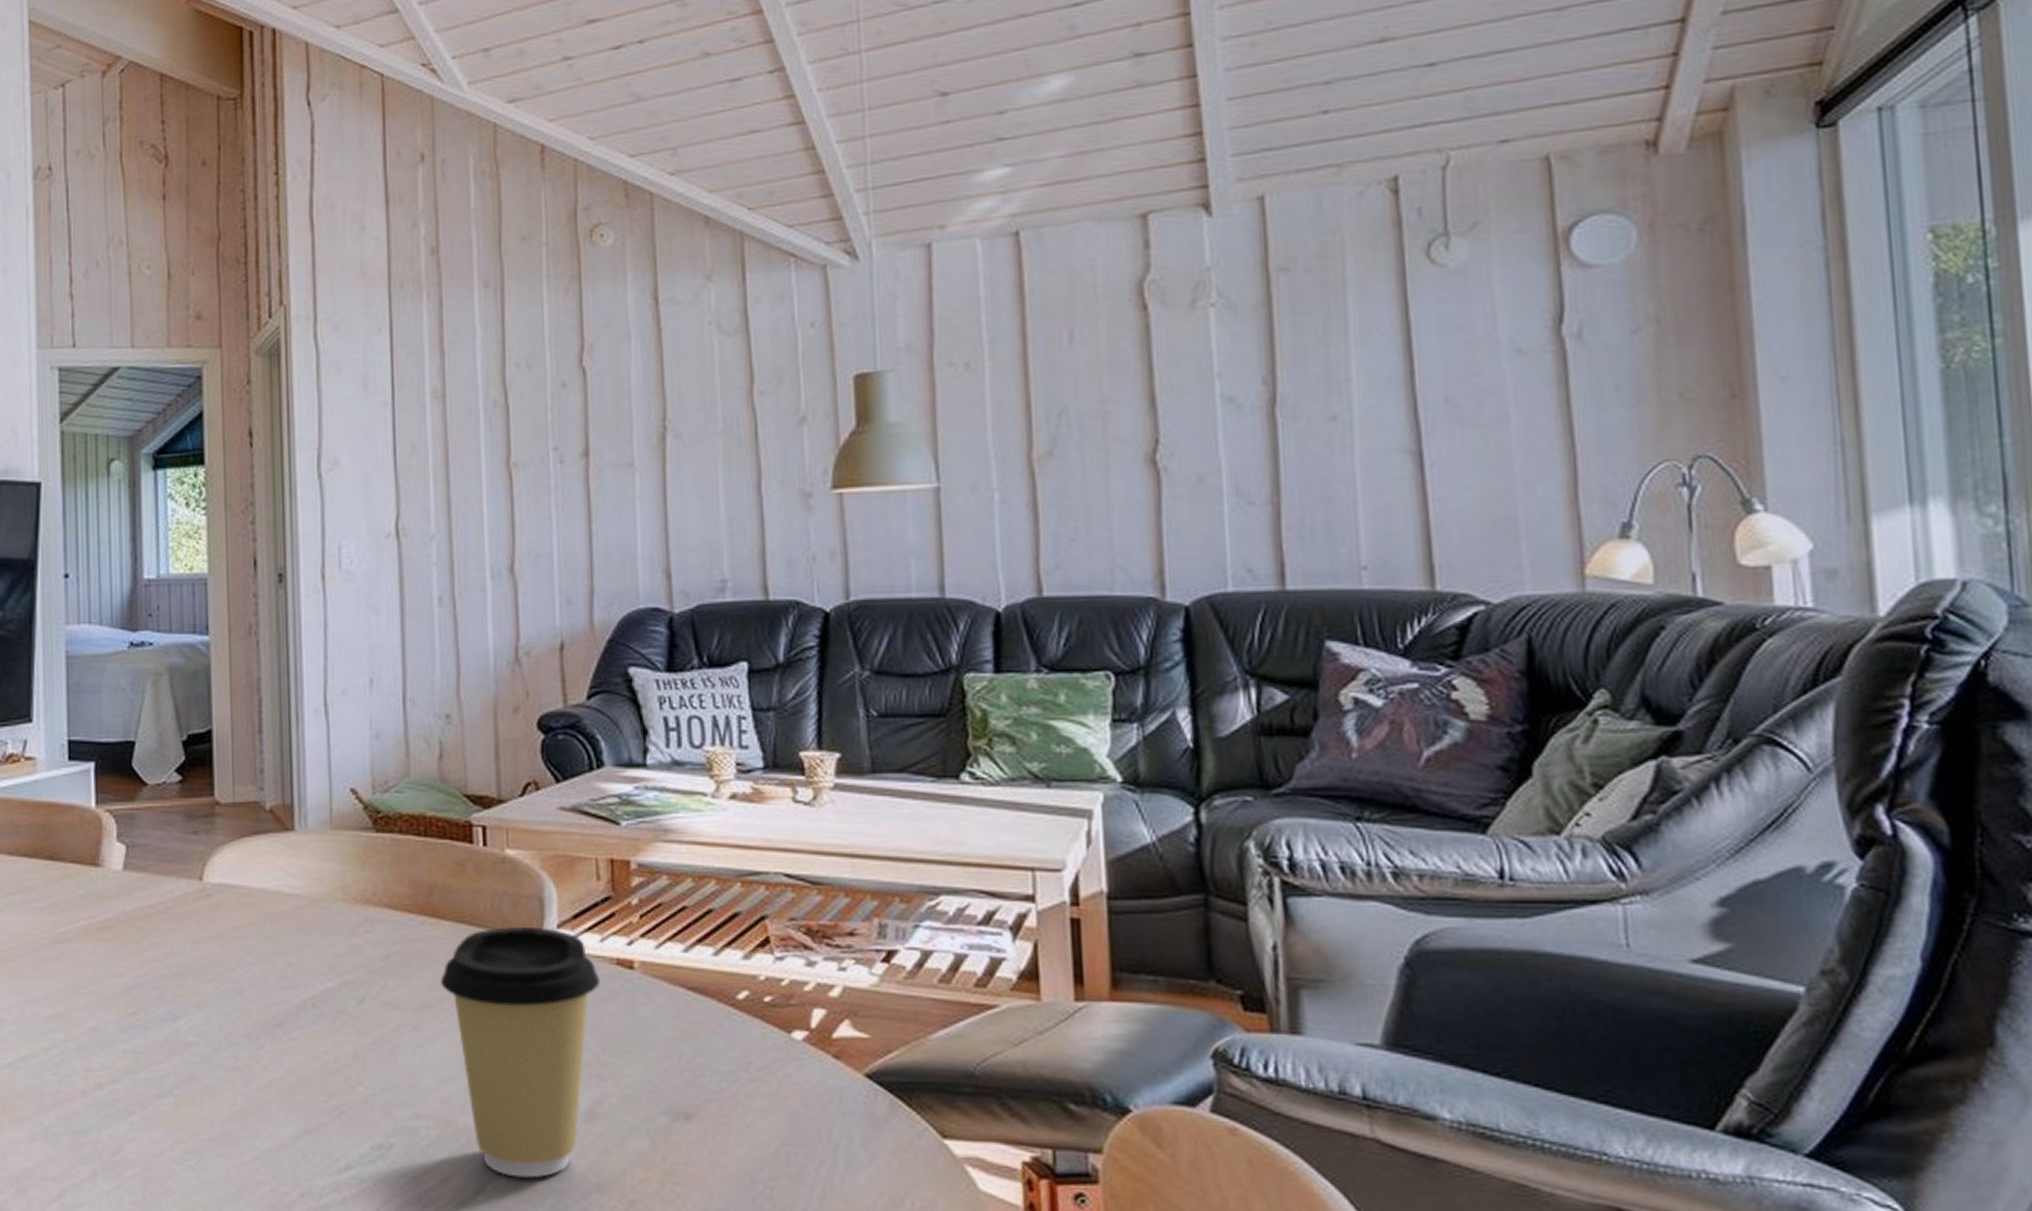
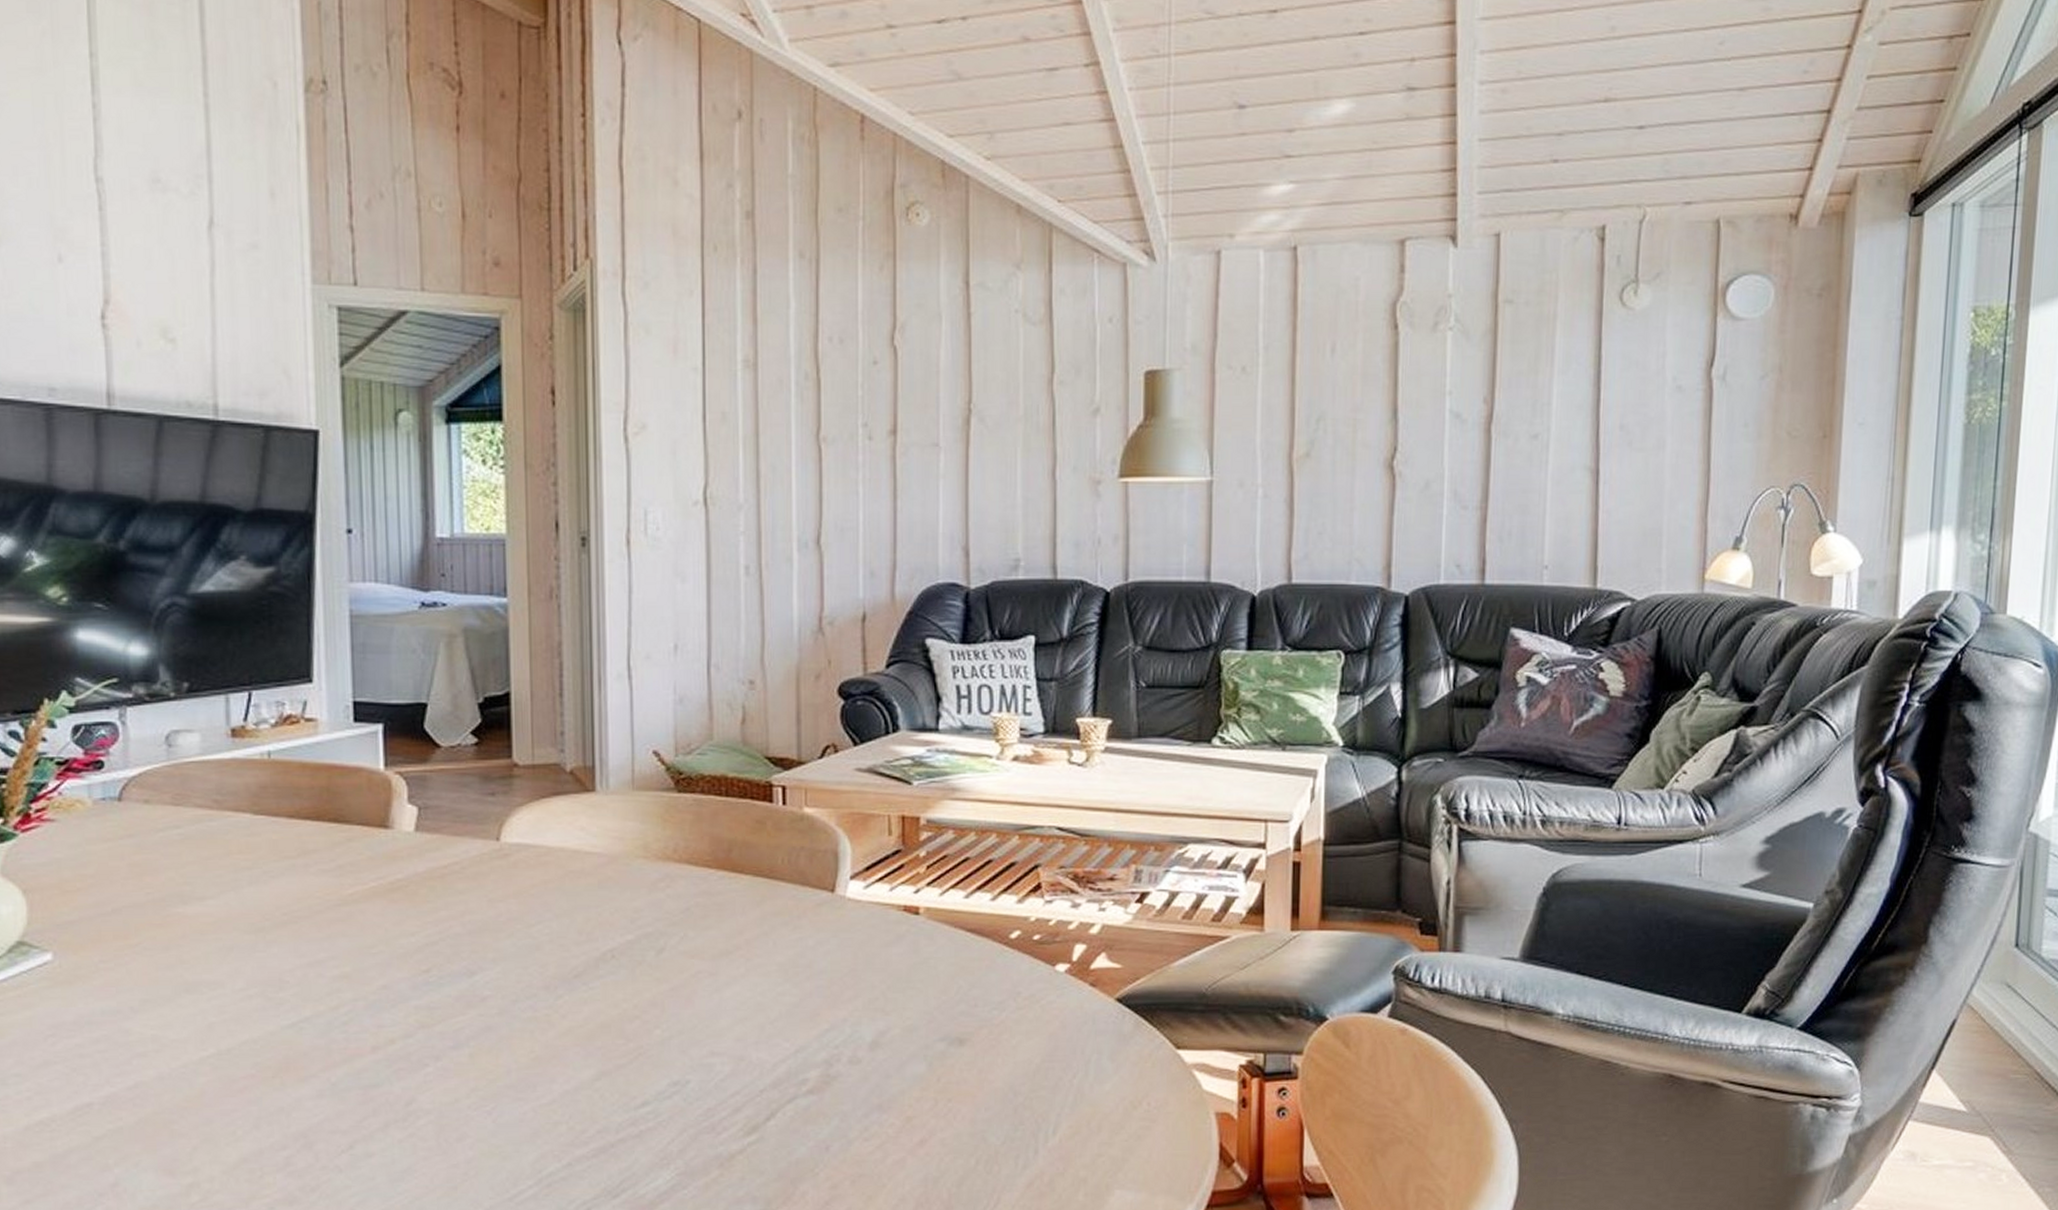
coffee cup: present [441,926,601,1178] -> none [738,878,889,1103]

